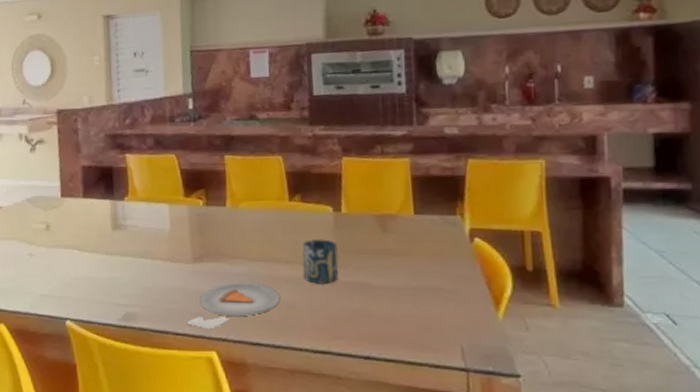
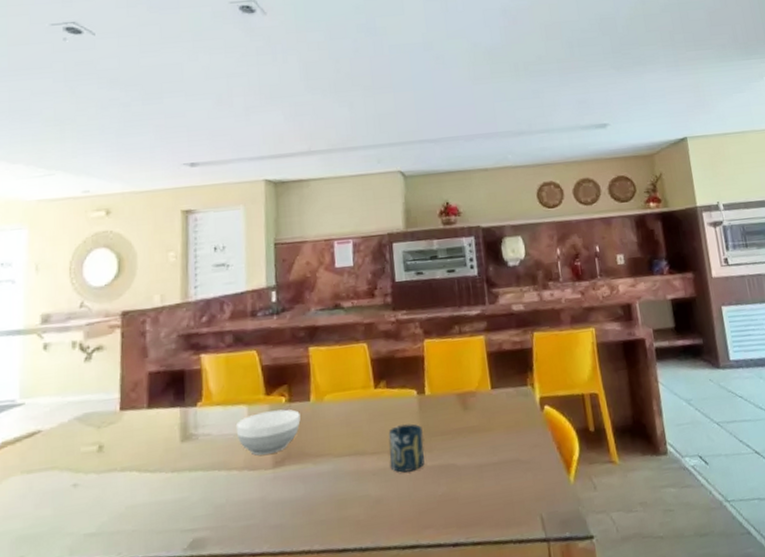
bowl: none [158,211,217,250] -> present [236,409,301,456]
dinner plate: present [186,282,280,330] -> none [265,480,367,544]

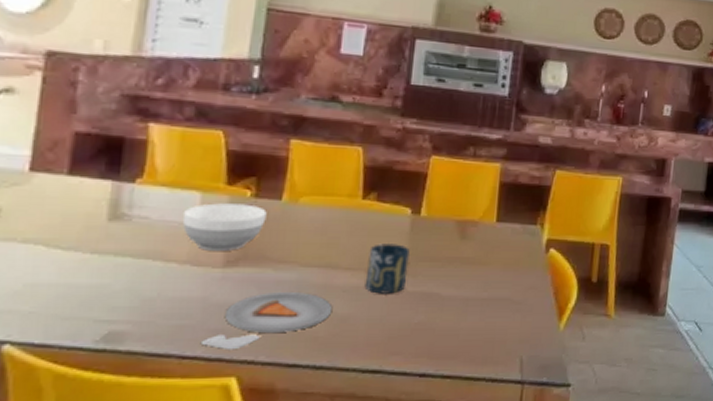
dinner plate: none [265,480,367,544] -> present [200,291,333,351]

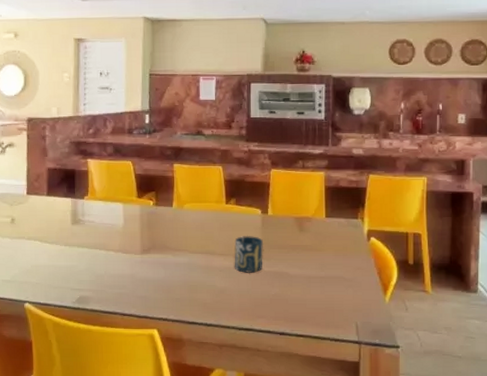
bowl: present [182,203,267,251] -> none [113,210,164,243]
dinner plate: present [200,291,333,351] -> none [133,270,214,311]

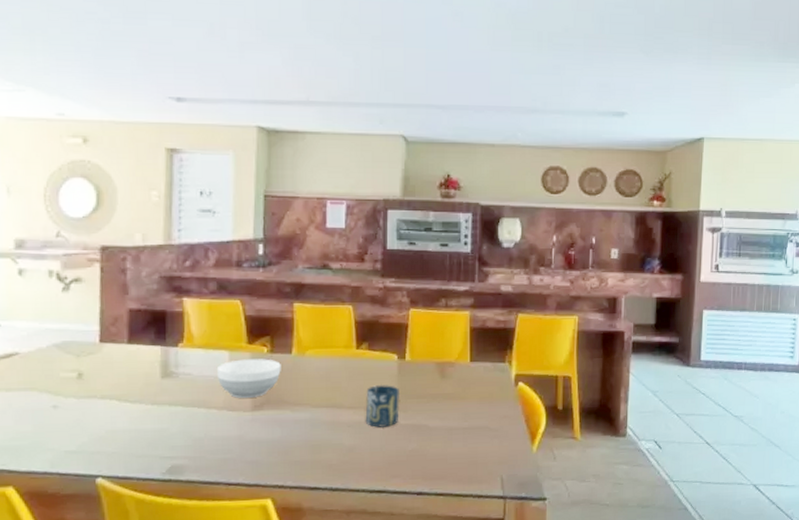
bowl: none [113,210,164,243] -> present [216,359,281,398]

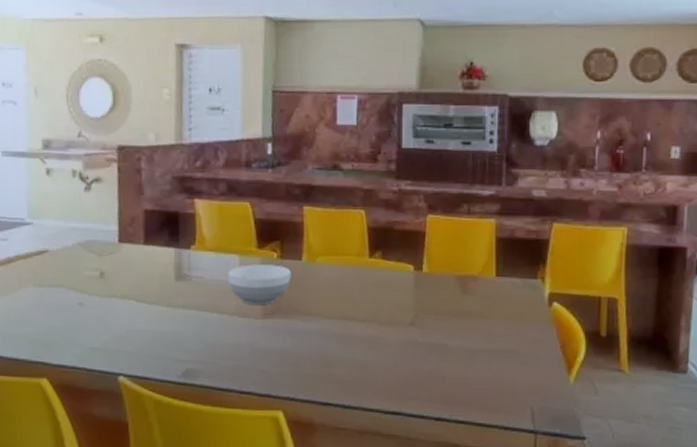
cup: present [365,384,401,428] -> none [379,297,417,345]

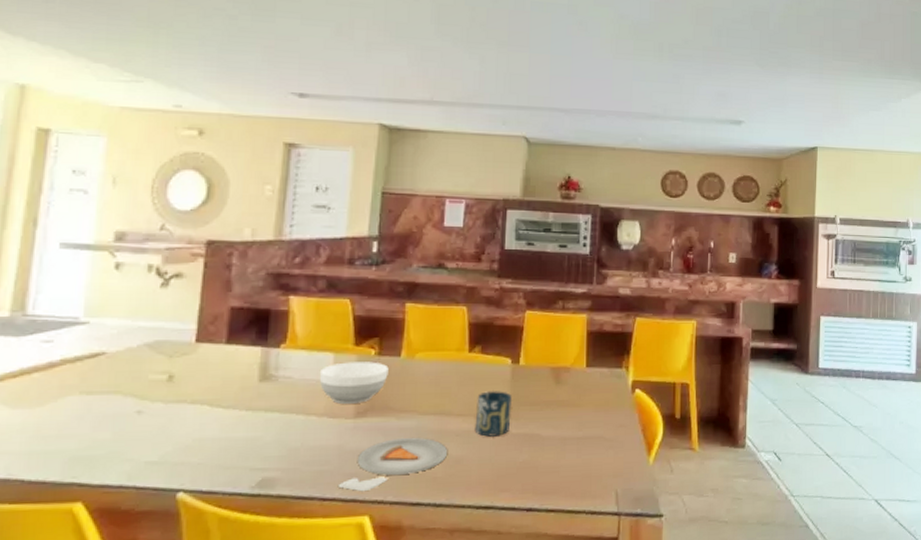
dinner plate: none [252,339,354,388] -> present [337,437,448,492]
cup: none [379,297,417,345] -> present [474,390,513,438]

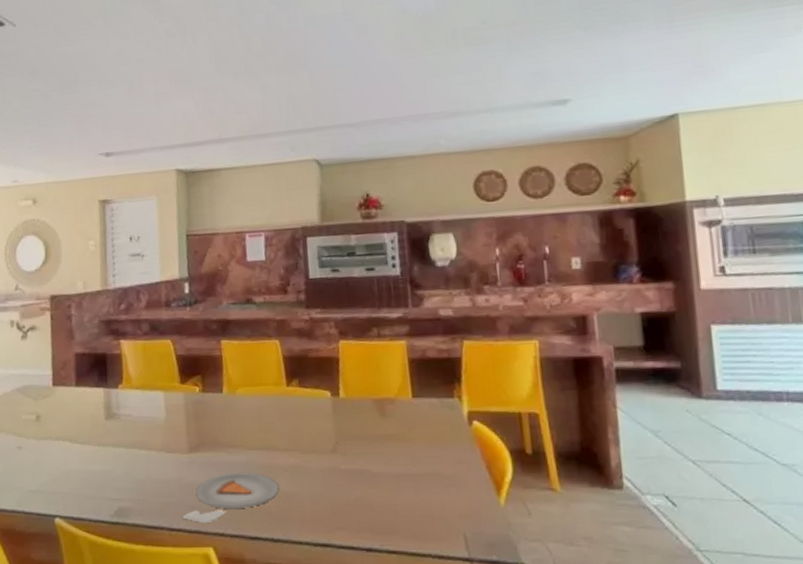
bowl: present [319,362,389,404] -> none [153,398,214,439]
cup: present [474,390,513,438] -> none [300,424,338,474]

